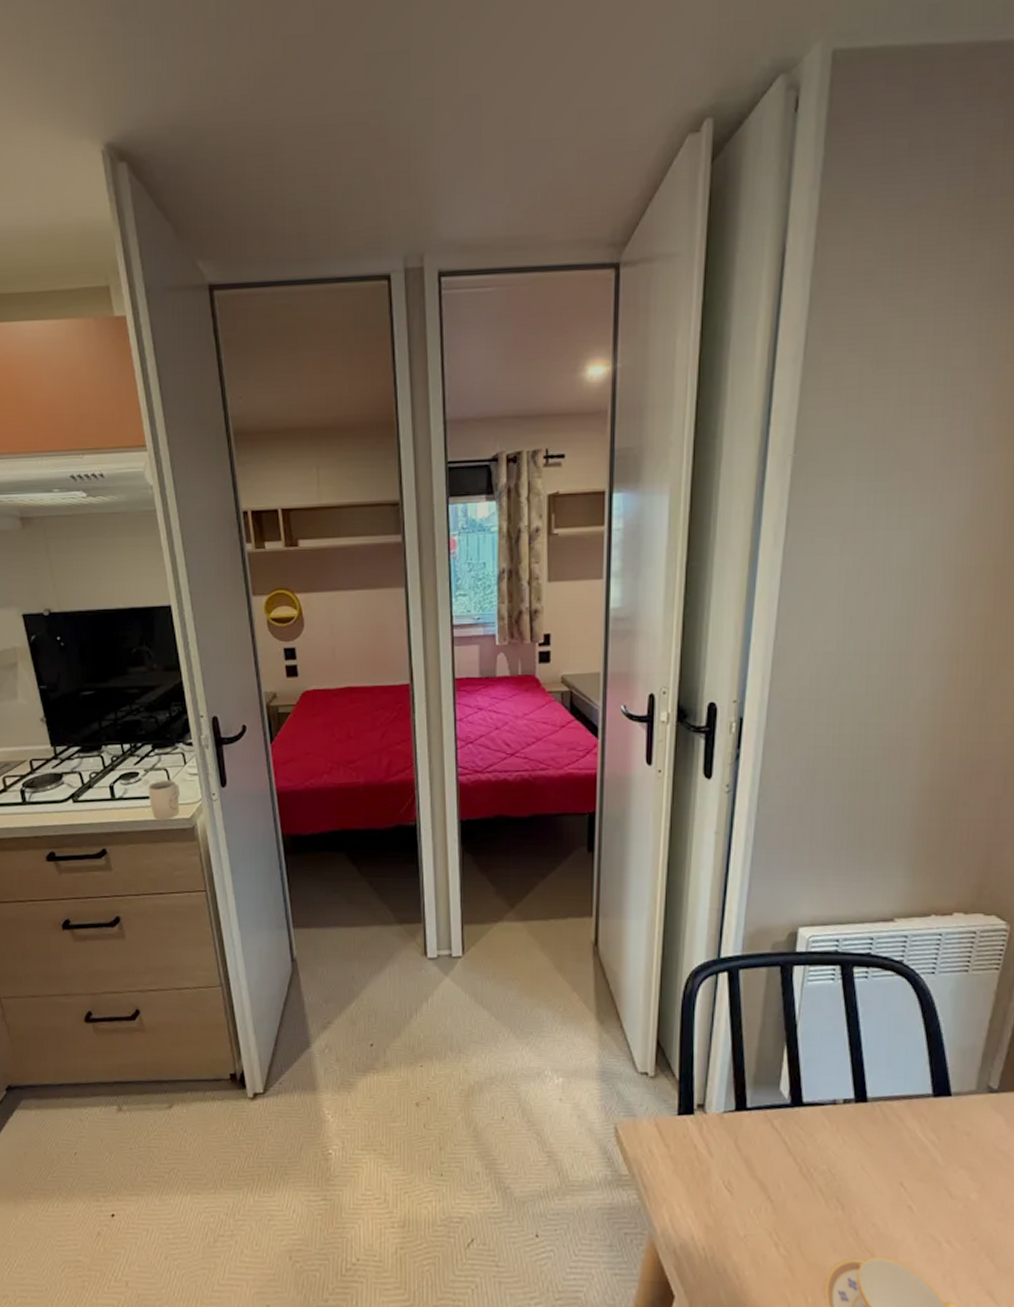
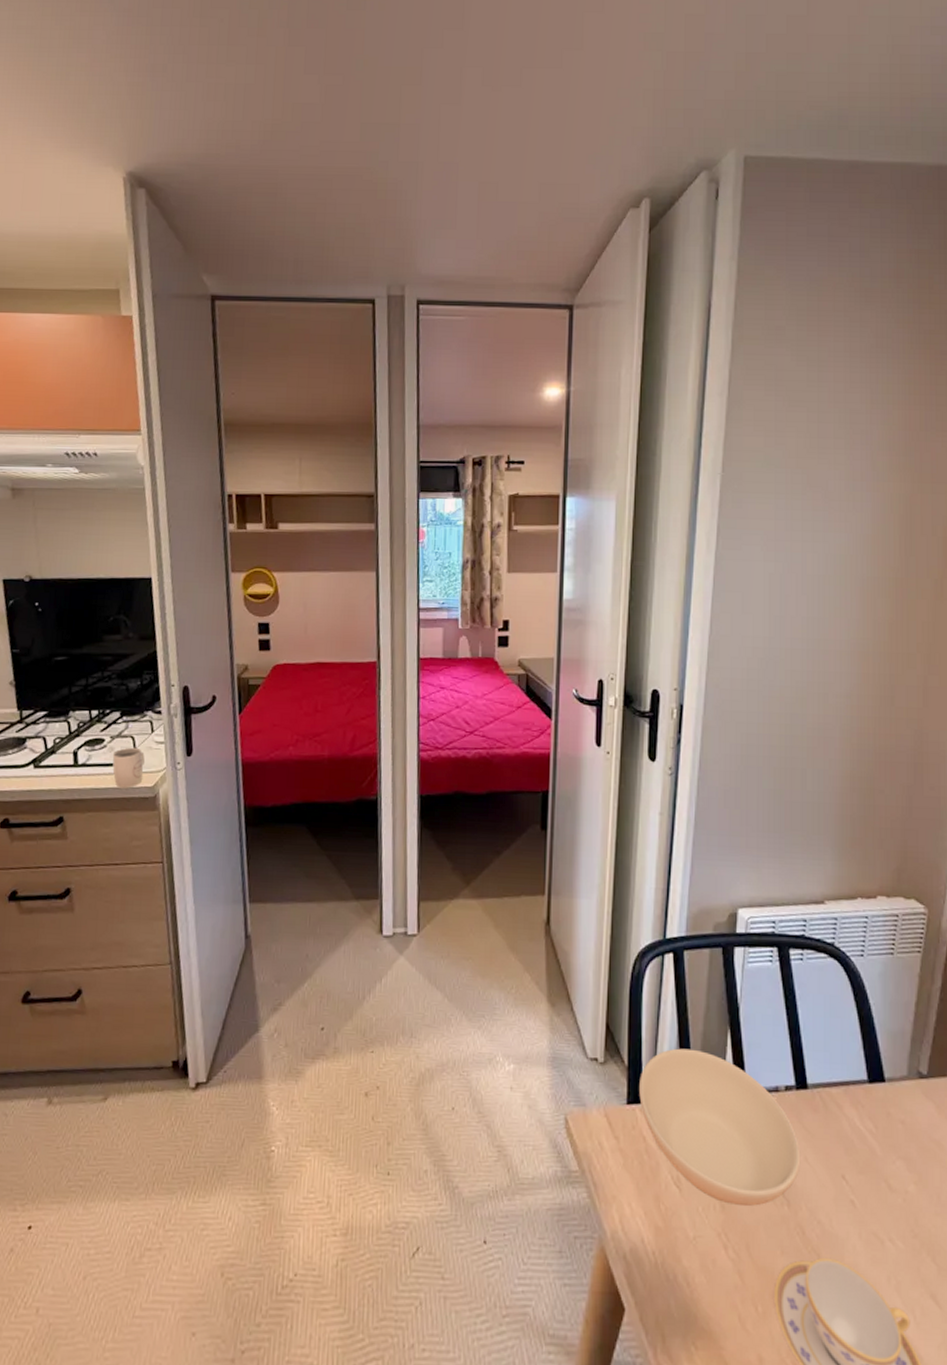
soup bowl: none [690,1063,858,1209] -> present [639,1048,801,1206]

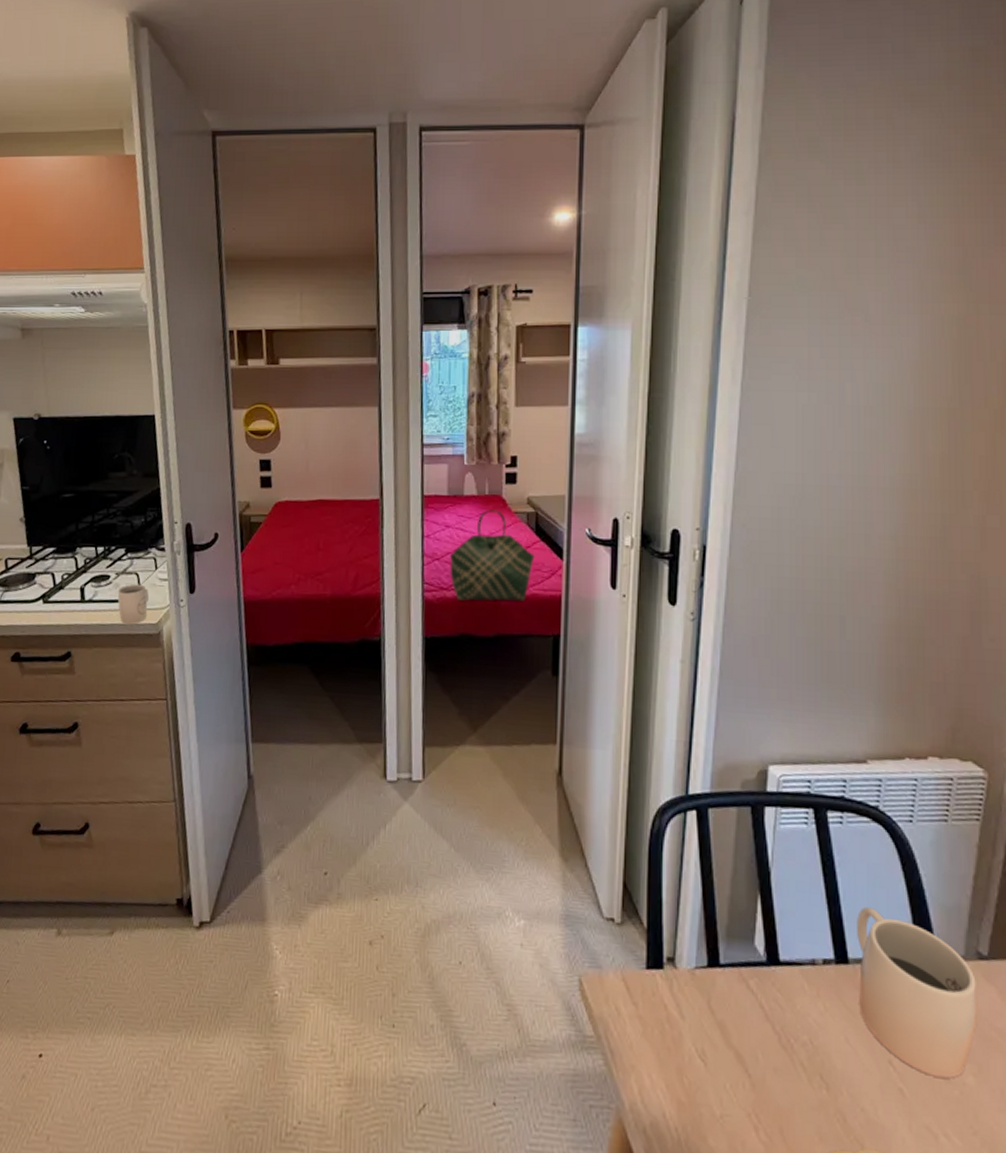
tote bag: none [444,672,525,761] -> present [450,510,535,602]
soup bowl: present [639,1048,801,1206] -> none [660,912,841,1087]
mug: none [815,1035,917,1188] -> present [857,906,977,1079]

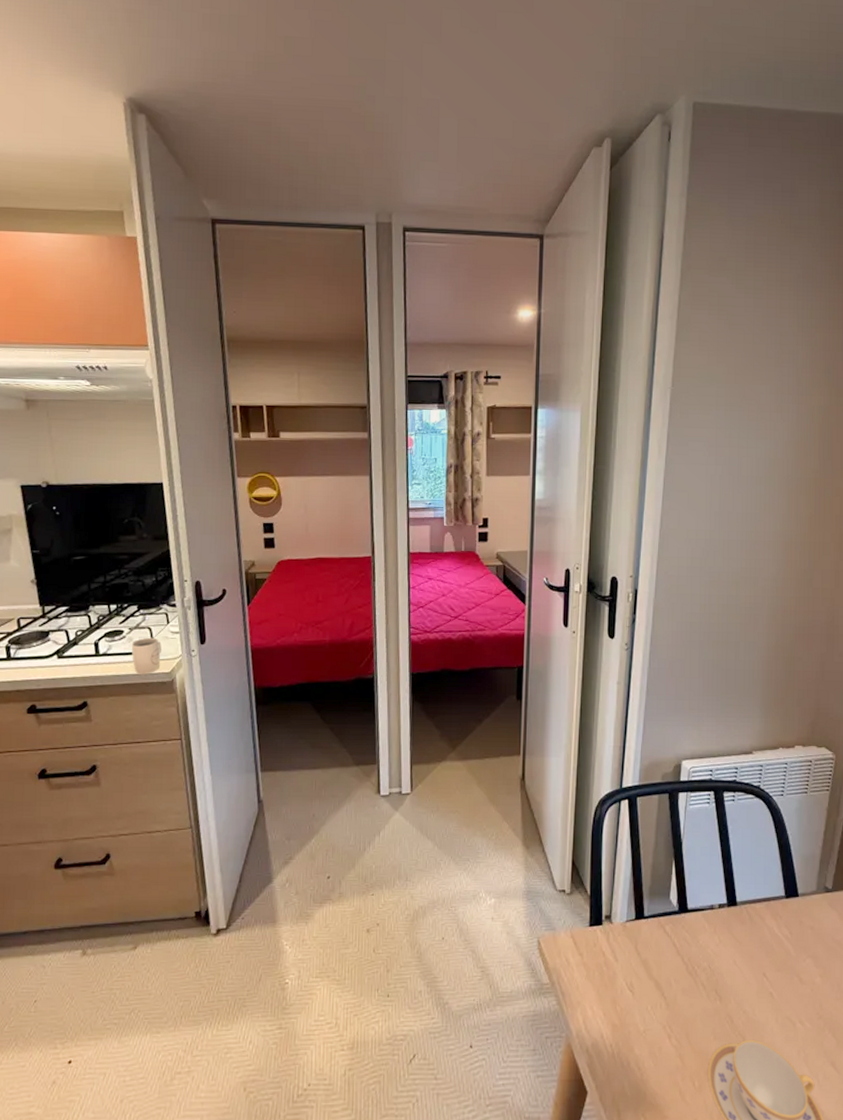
tote bag: present [450,510,535,602] -> none [432,564,503,642]
mug: present [857,906,977,1079] -> none [743,861,824,981]

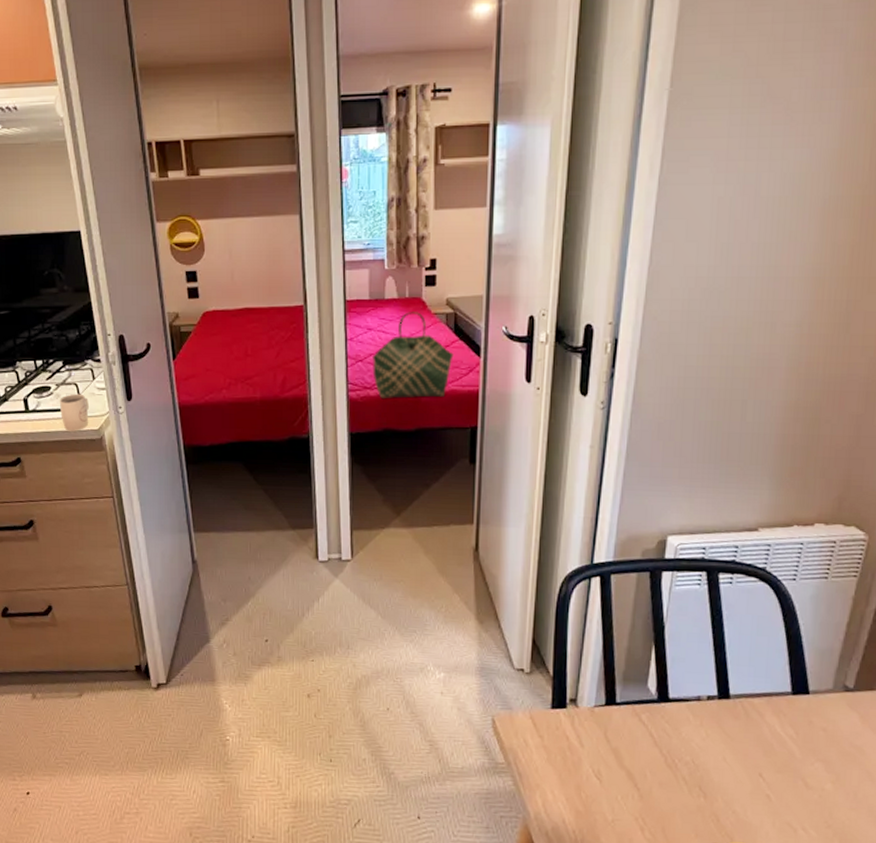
tote bag: none [432,564,503,642] -> present [373,312,454,399]

